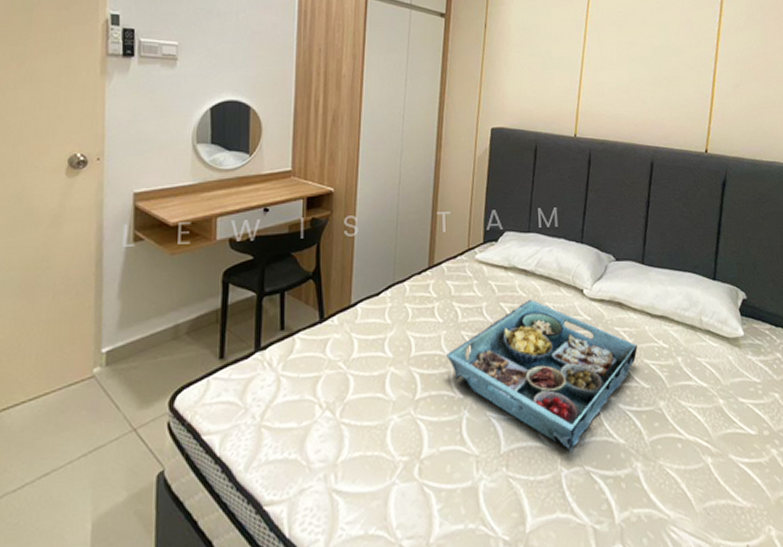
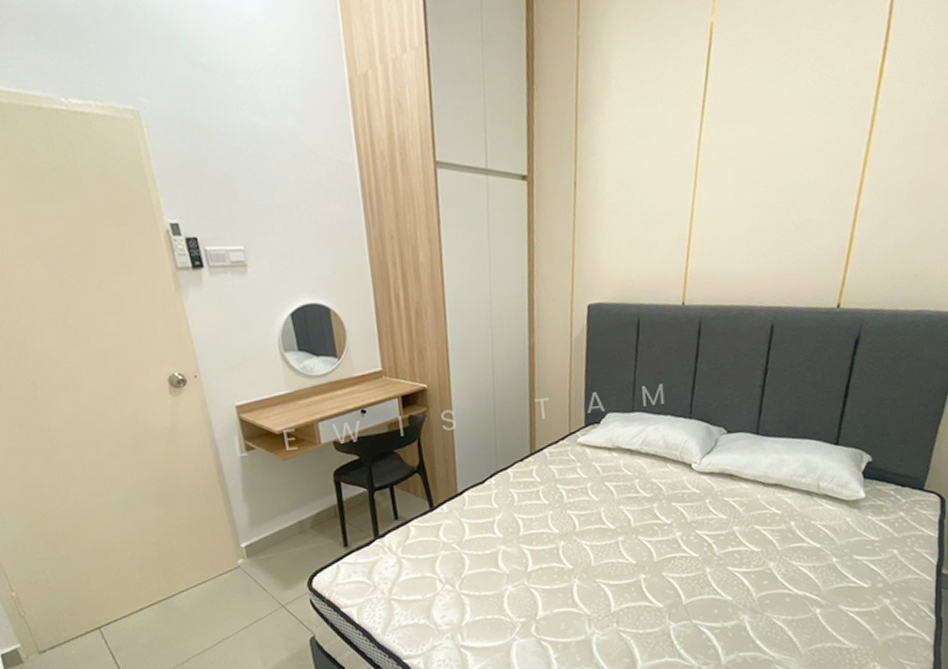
serving tray: present [446,299,638,453] -> none [554,477,748,610]

